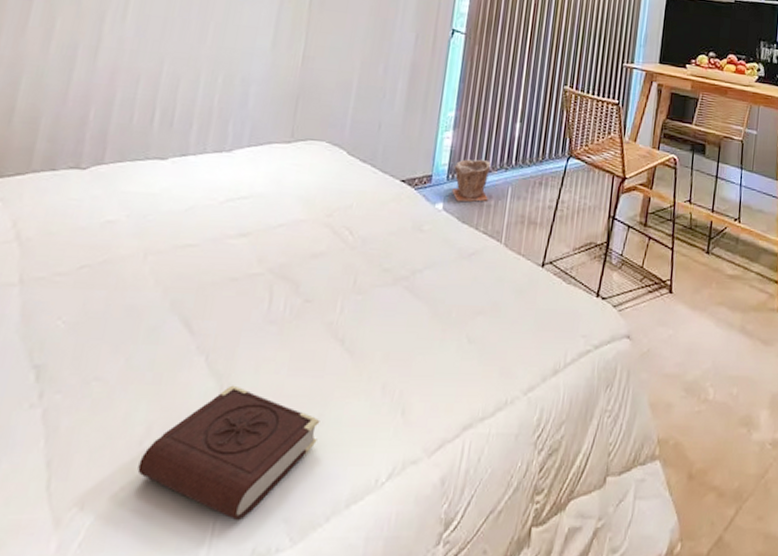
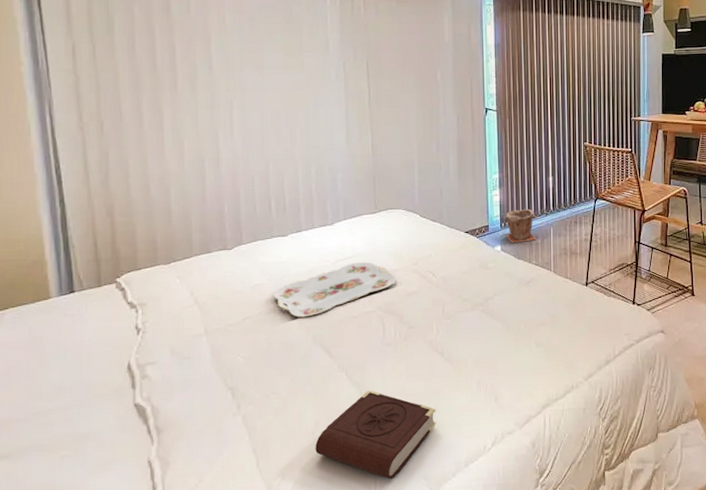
serving tray: none [129,205,301,274] -> present [274,262,396,318]

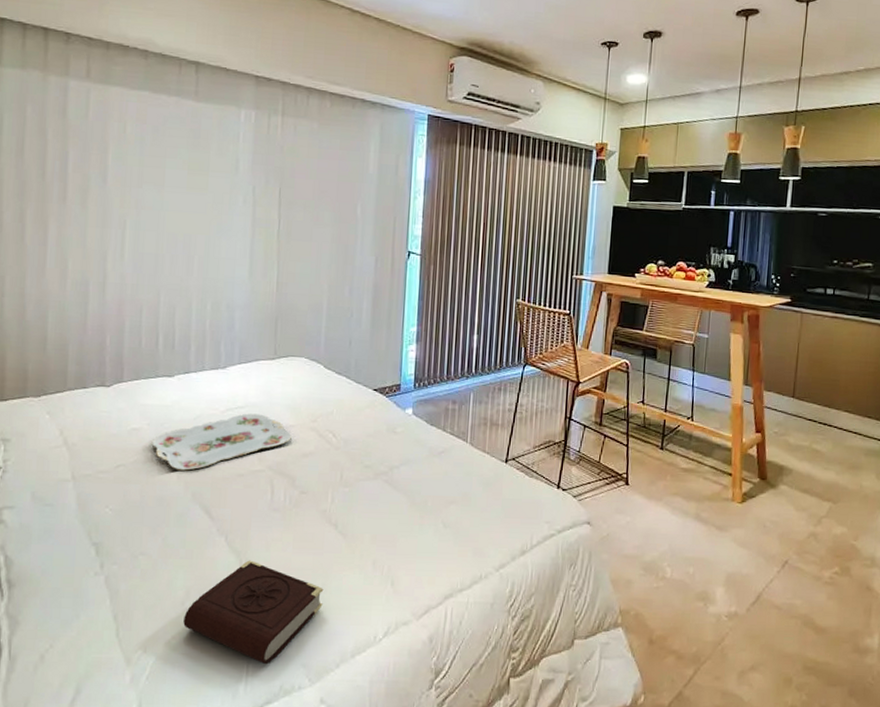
plant pot: present [505,208,535,244] -> none [419,369,453,408]

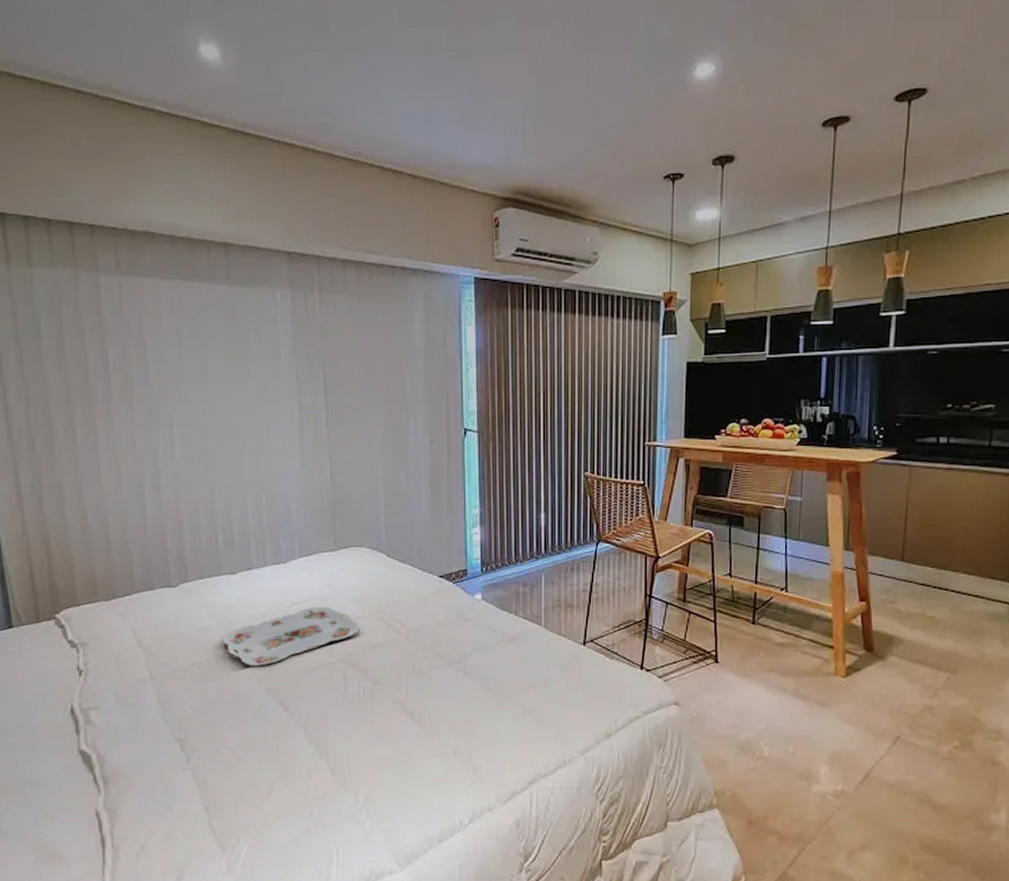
book: present [183,560,324,665] -> none [271,751,406,851]

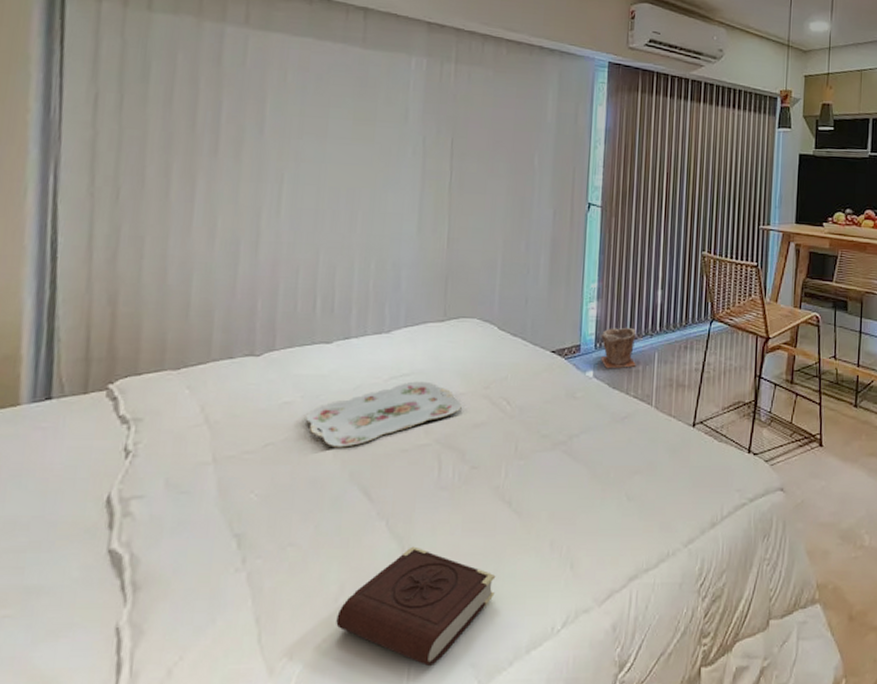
book: none [271,751,406,851] -> present [336,546,496,667]
plant pot: none [486,550,523,592] -> present [601,327,636,369]

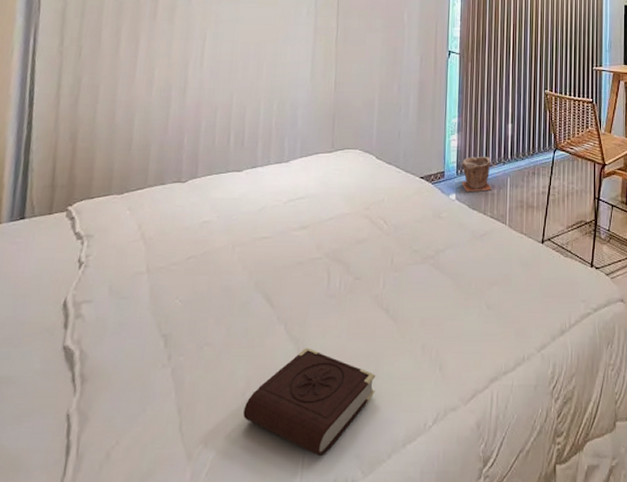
serving tray: present [306,381,462,448] -> none [221,203,347,260]

